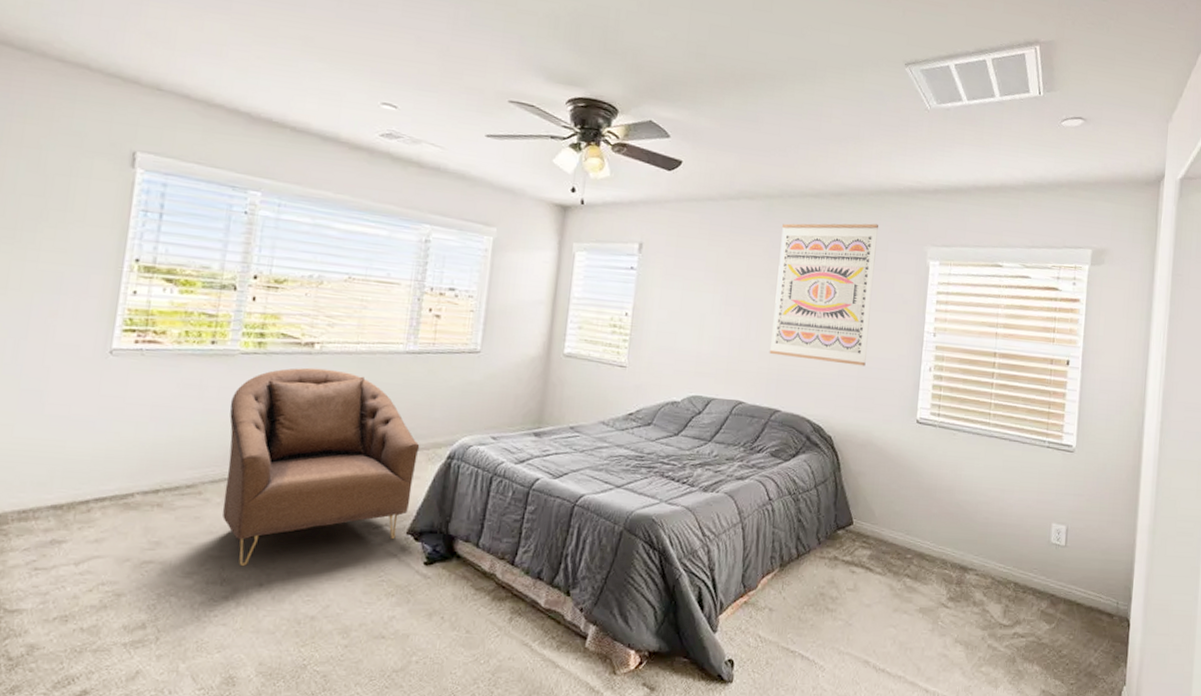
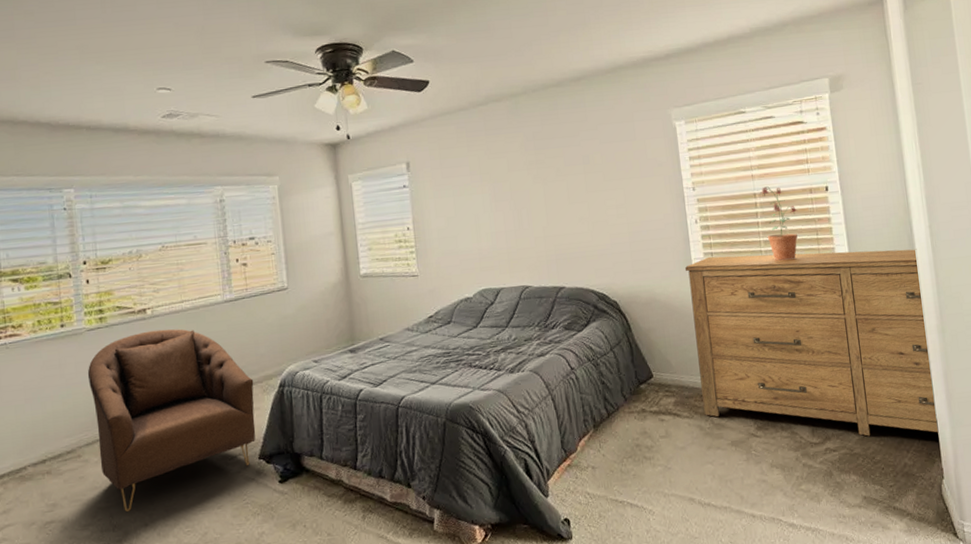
wall art: present [769,223,878,366] -> none [532,99,635,238]
dresser: none [898,408,1145,637] -> present [685,249,939,436]
potted plant: none [999,347,1035,430] -> present [760,186,798,261]

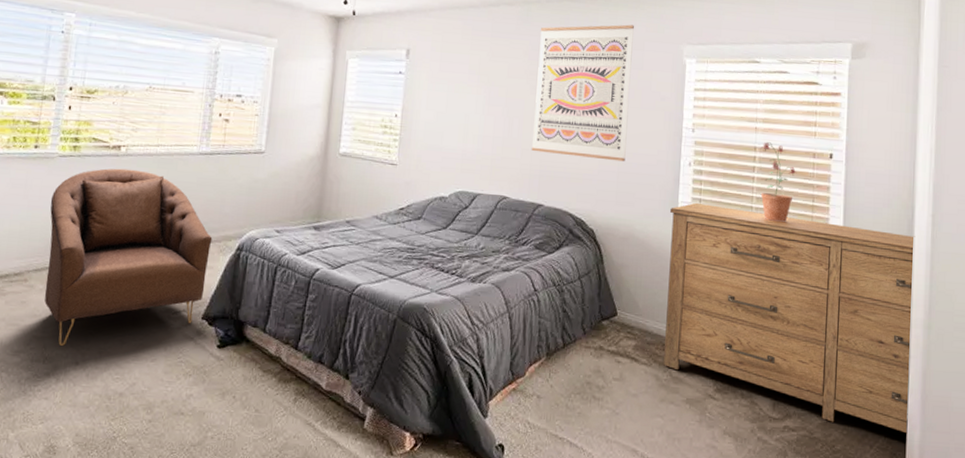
wall art: none [532,99,635,238] -> present [531,24,634,162]

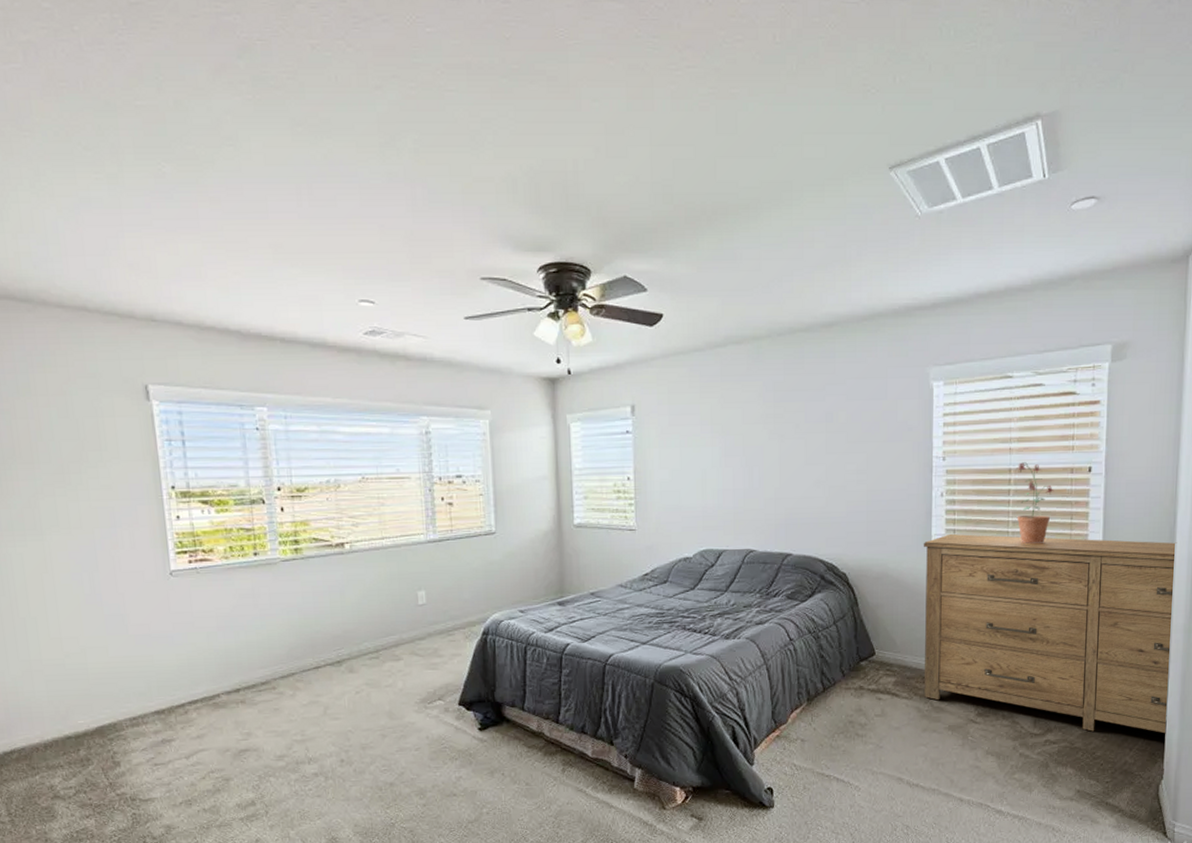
armchair: present [44,168,213,346] -> none [282,566,457,746]
wall art: present [531,24,634,162] -> none [774,351,875,501]

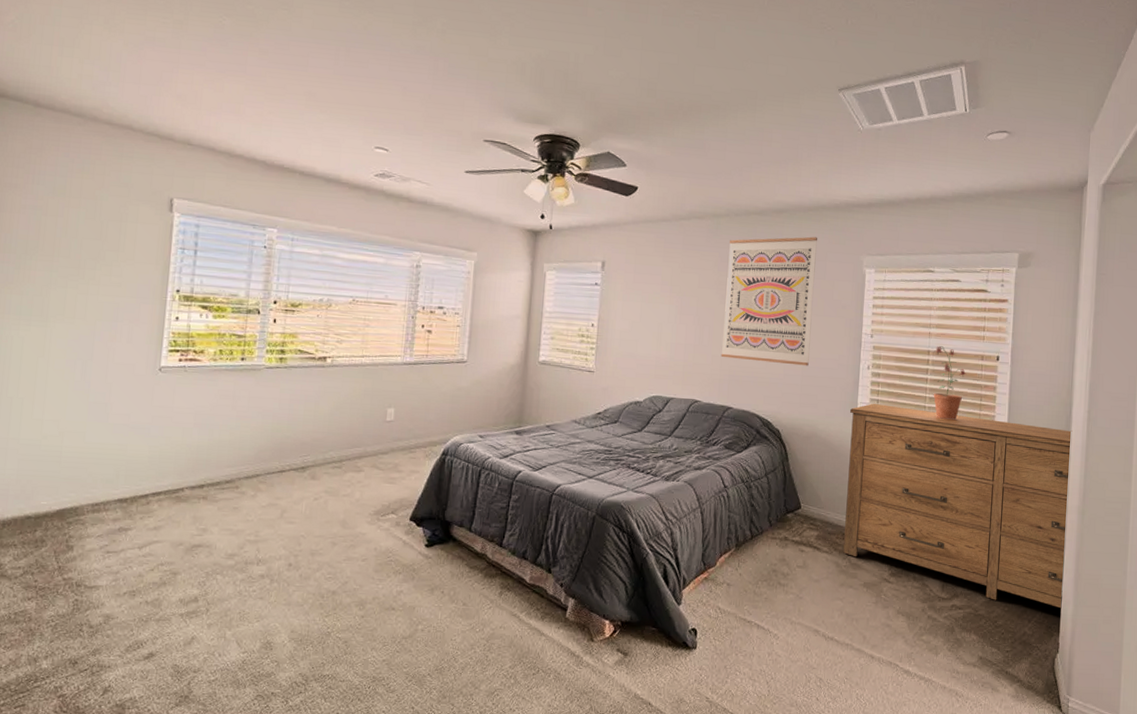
wall art: none [774,351,875,501] -> present [721,236,817,366]

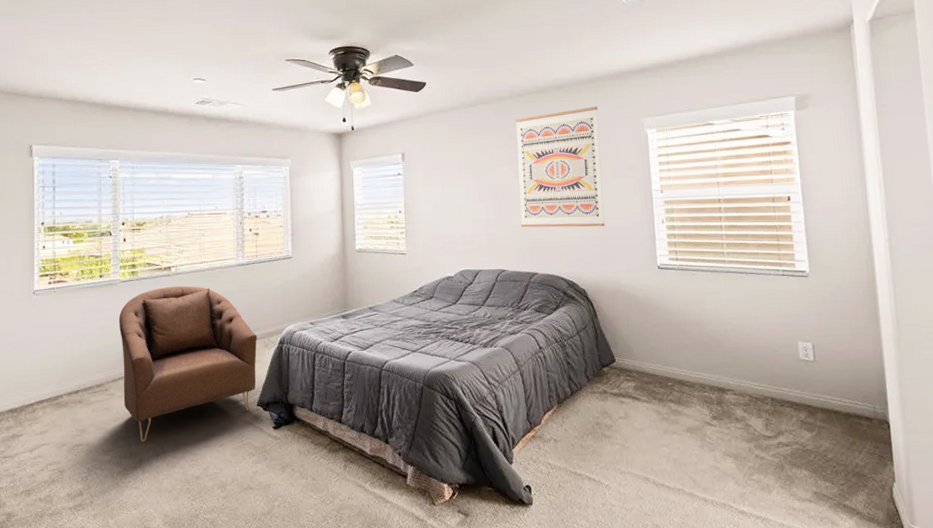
armchair: none [255,378,418,548] -> present [118,285,258,442]
dresser: present [843,403,1073,609] -> none [651,254,892,437]
potted plant: present [934,346,967,421] -> none [725,193,760,263]

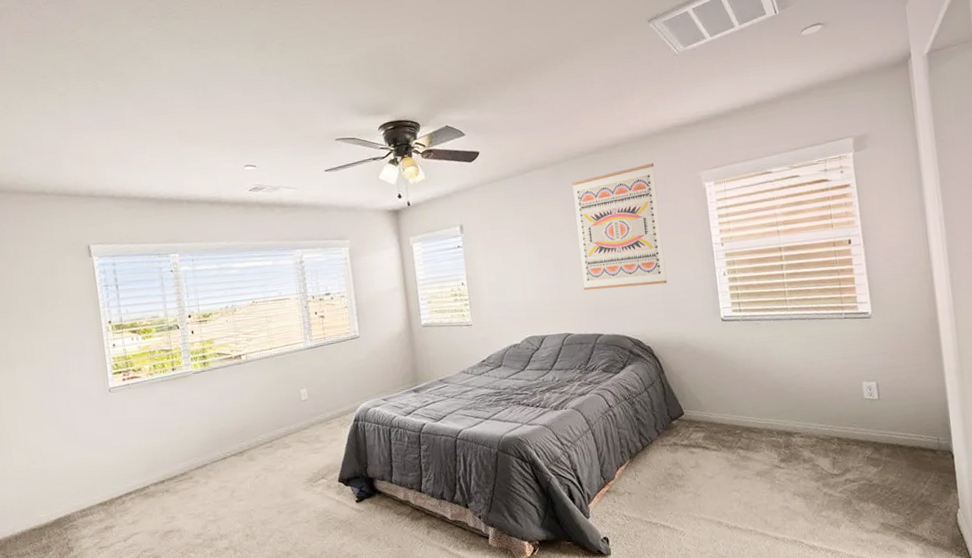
armchair: present [118,285,258,442] -> none [195,372,336,524]

